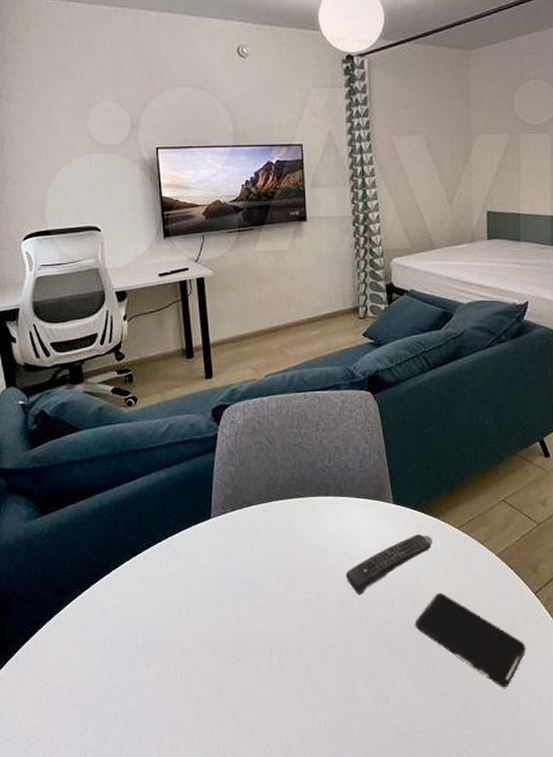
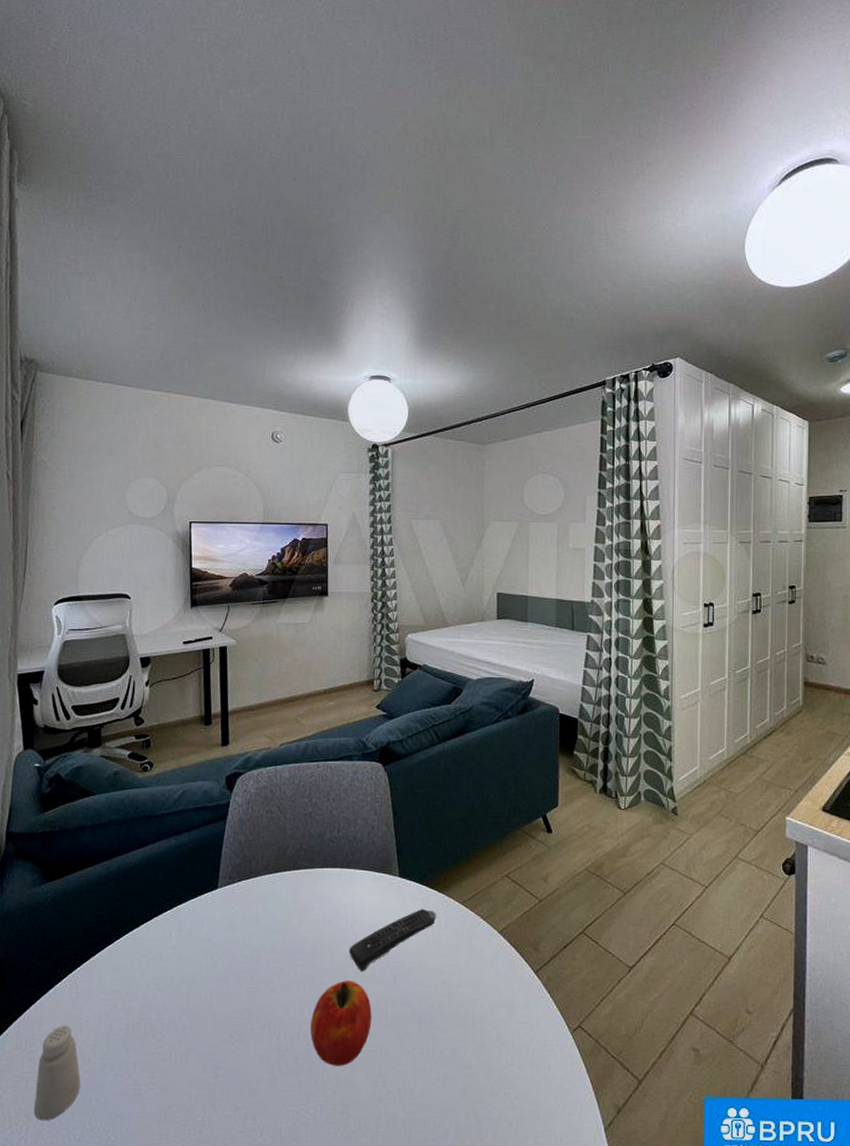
saltshaker: none [48,648,91,735] -> present [34,1025,80,1121]
fruit: none [311,603,371,683] -> present [310,980,372,1066]
smartphone: present [414,592,526,687] -> none [416,970,525,1072]

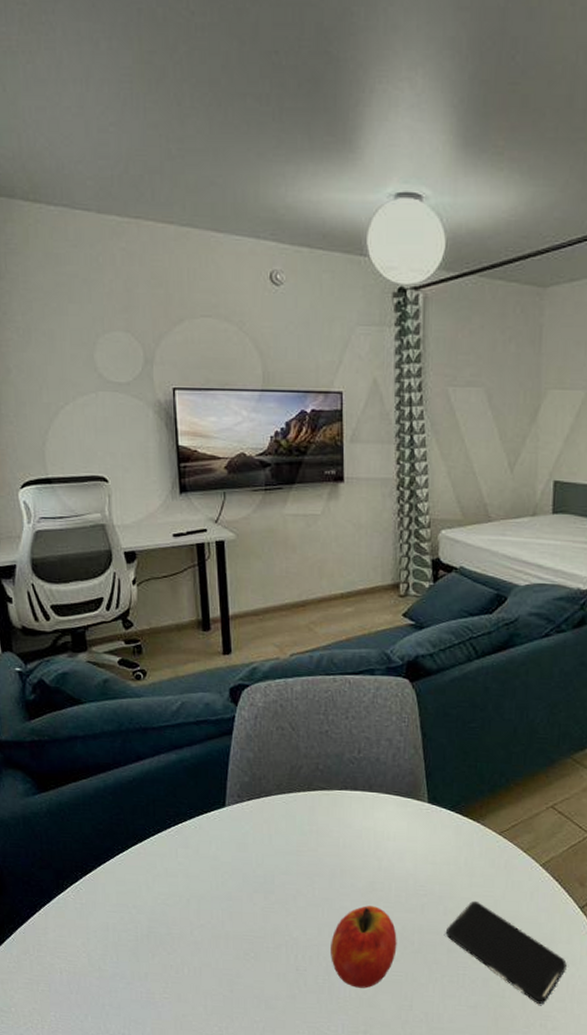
saltshaker: present [34,1025,80,1121] -> none [47,933,92,1021]
remote control: present [348,908,436,972] -> none [371,836,470,898]
smartphone: none [416,970,525,1072] -> present [445,900,567,1004]

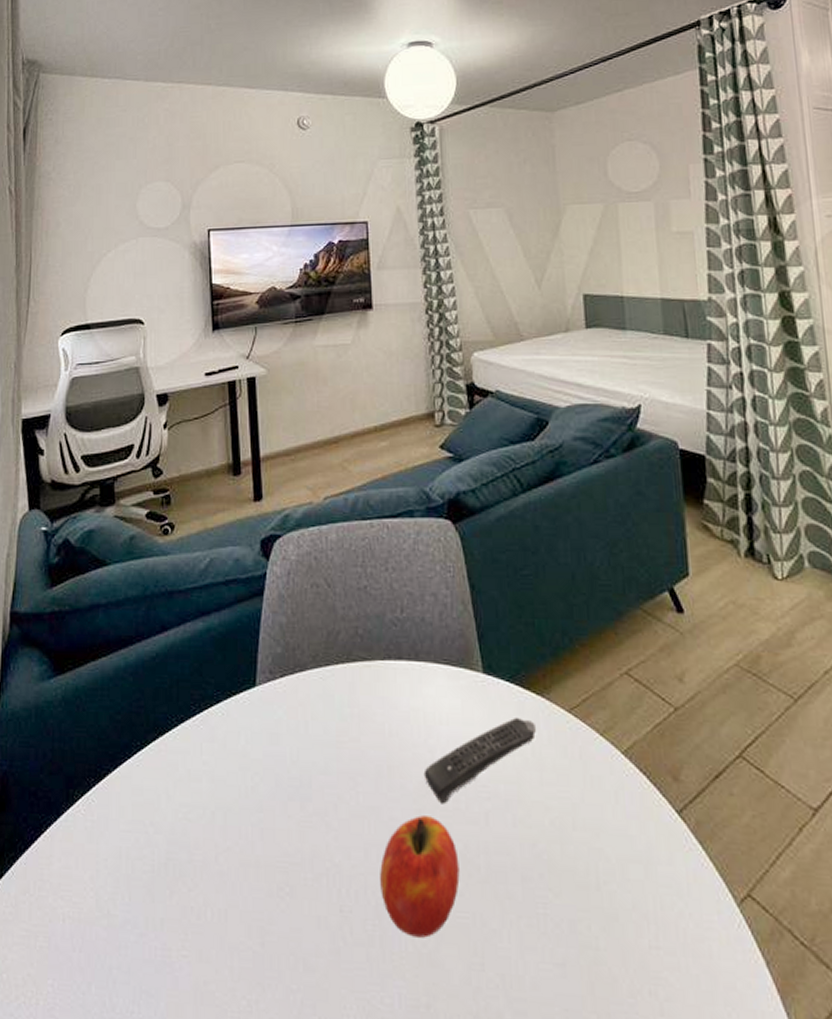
remote control: none [371,836,470,898] -> present [423,717,536,804]
smartphone: present [445,900,567,1004] -> none [516,805,672,959]

